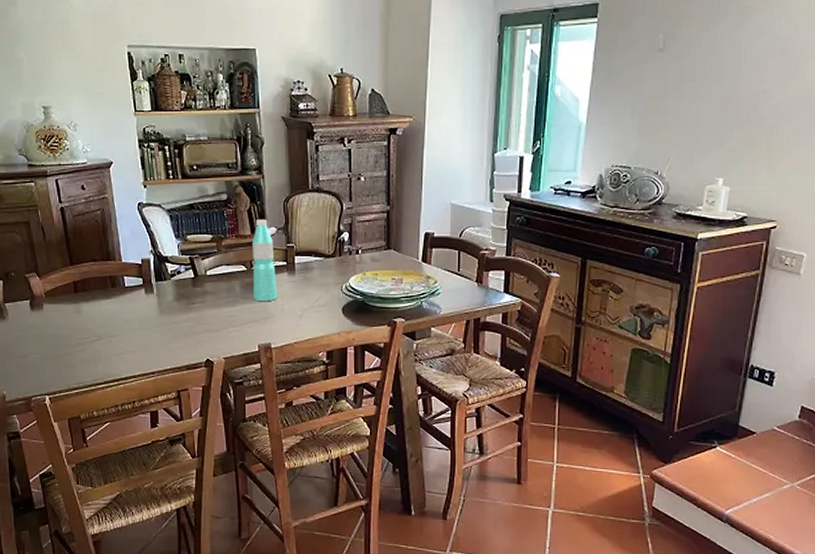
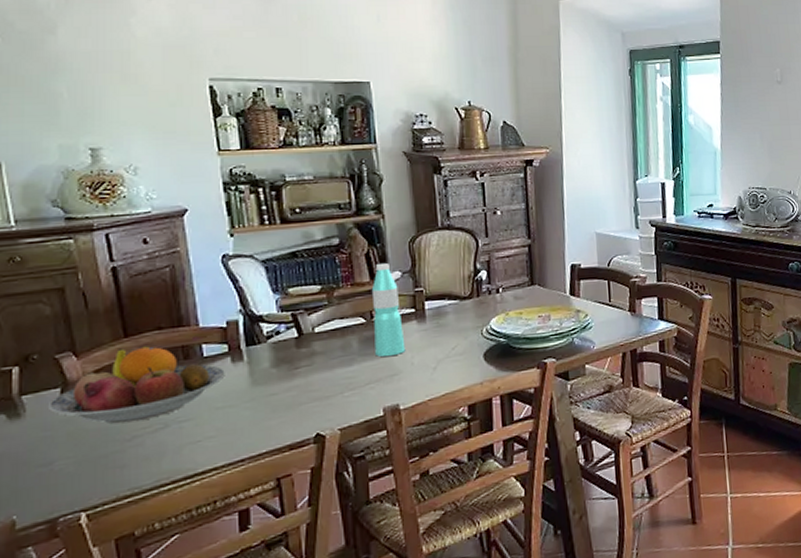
fruit bowl: none [22,274,141,333] -> present [47,346,225,424]

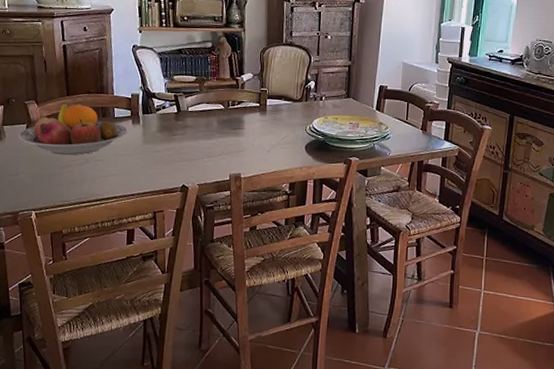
water bottle: present [371,263,406,357] -> none [228,66,250,137]

